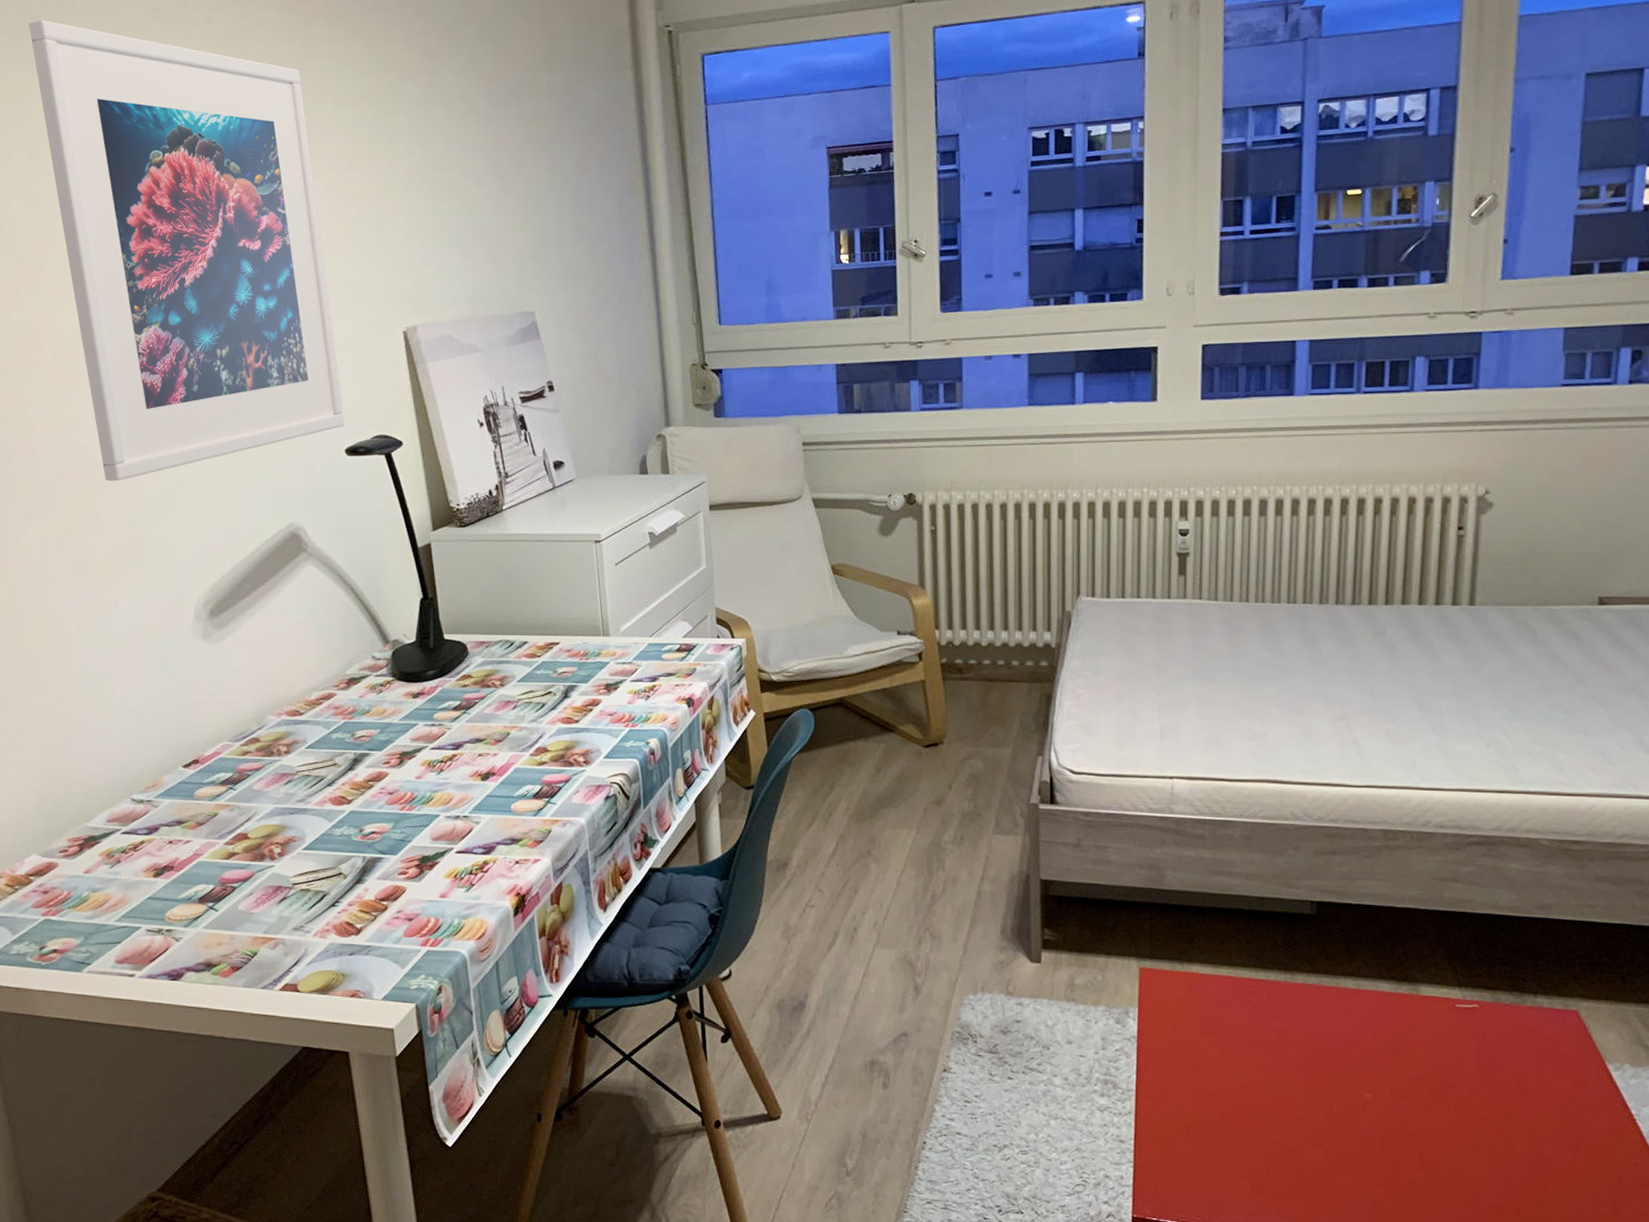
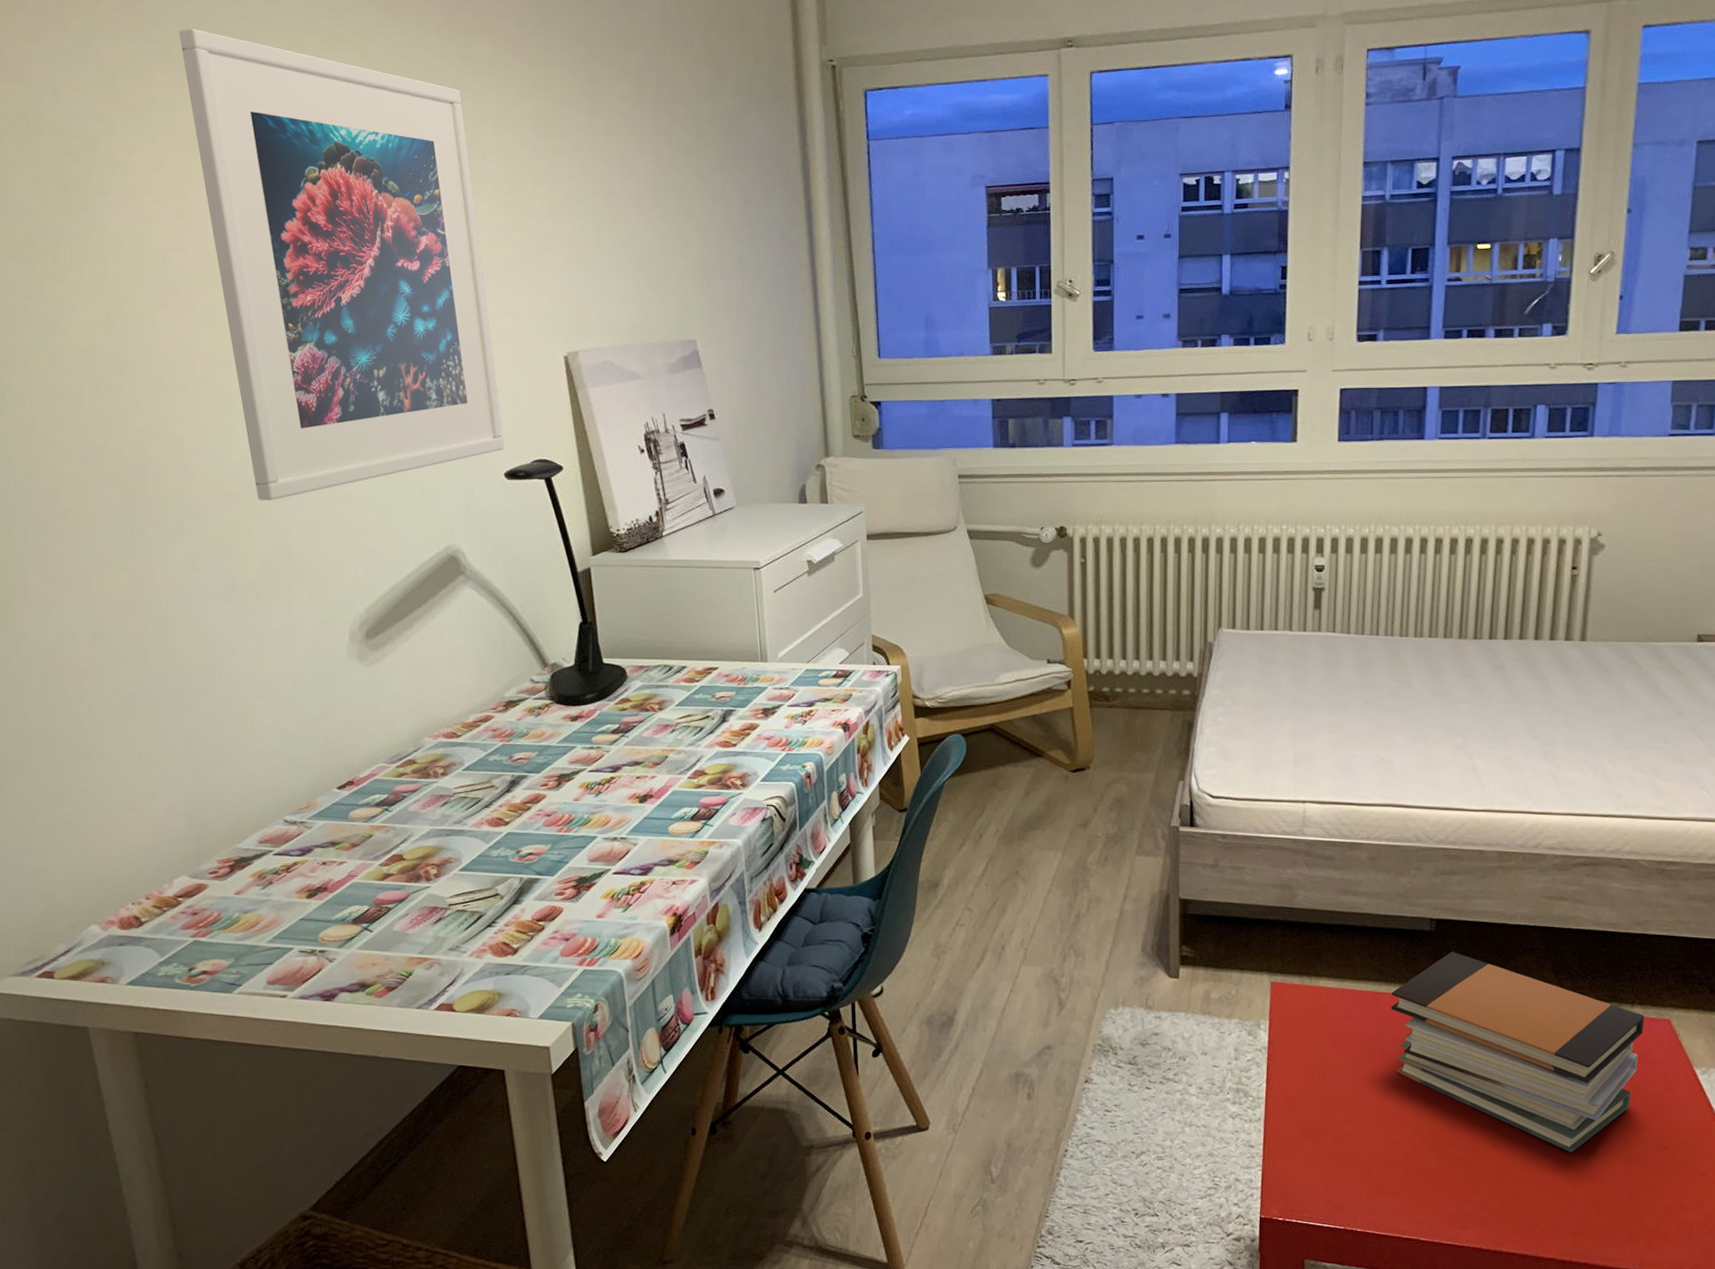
book stack: none [1269,936,1550,1154] -> present [1390,951,1645,1153]

